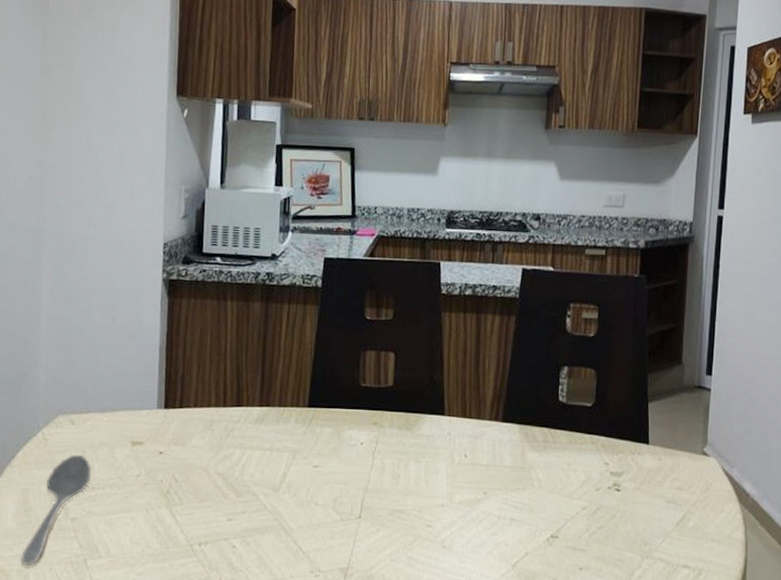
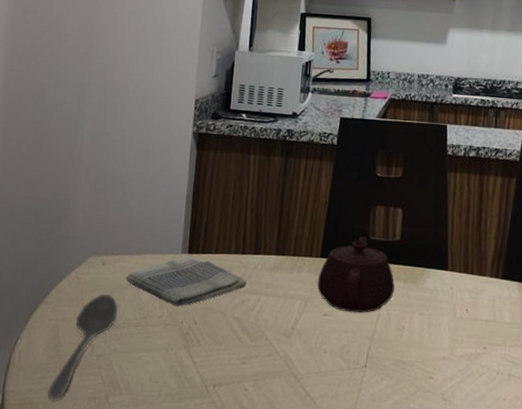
dish towel: none [98,410,229,465] -> present [126,255,247,307]
teapot: none [305,383,388,463] -> present [317,236,395,313]

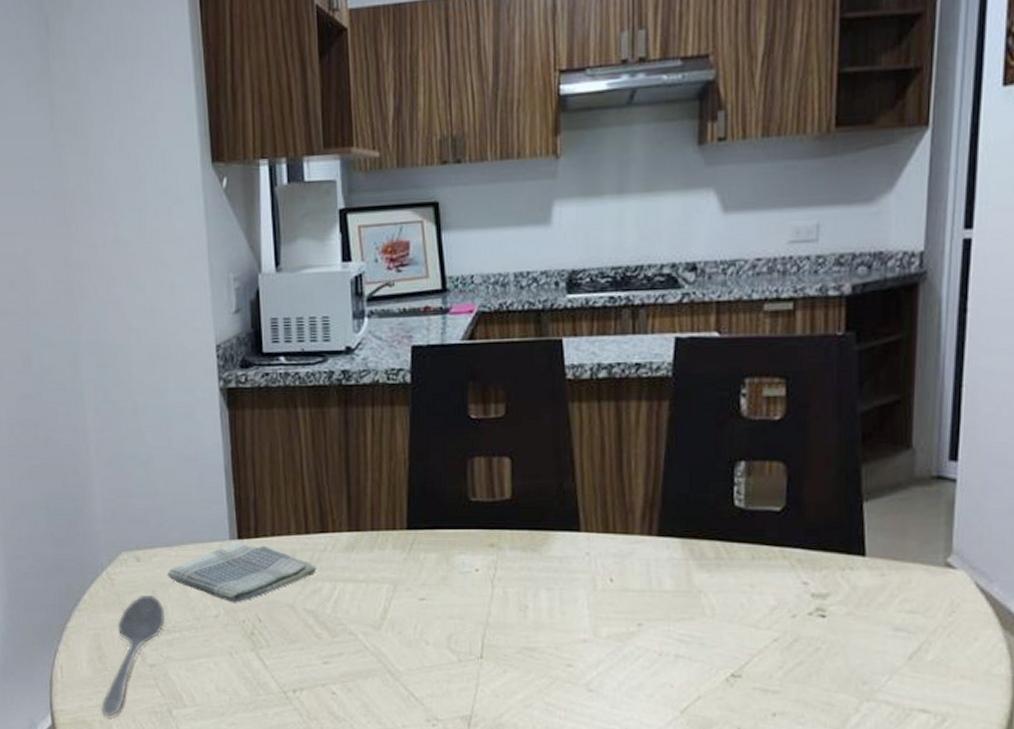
teapot: present [317,236,395,313] -> none [406,498,510,594]

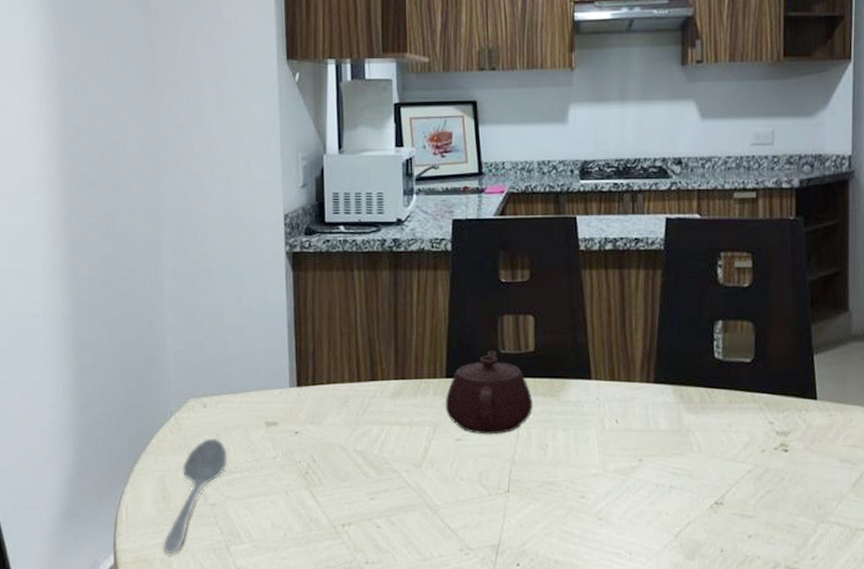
dish towel: present [167,541,316,603] -> none [231,388,366,445]
teapot: none [406,498,510,594] -> present [445,351,533,435]

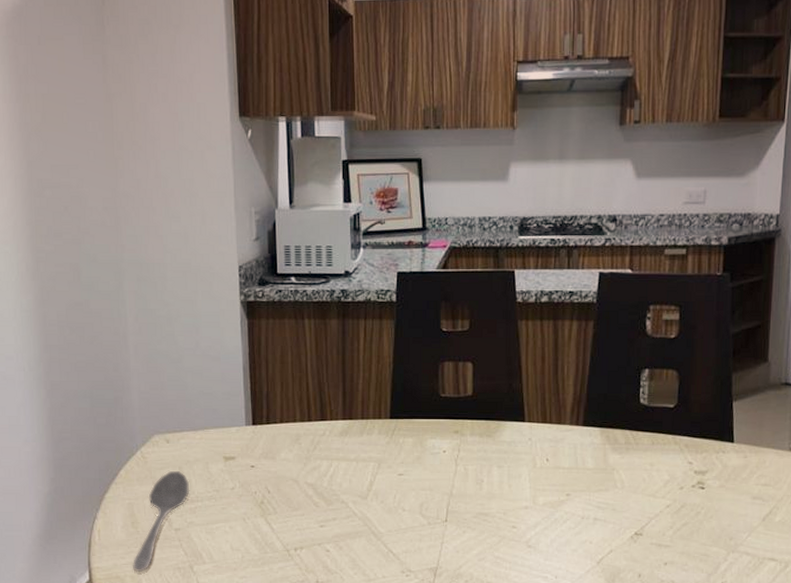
teapot: present [445,351,533,435] -> none [389,394,470,471]

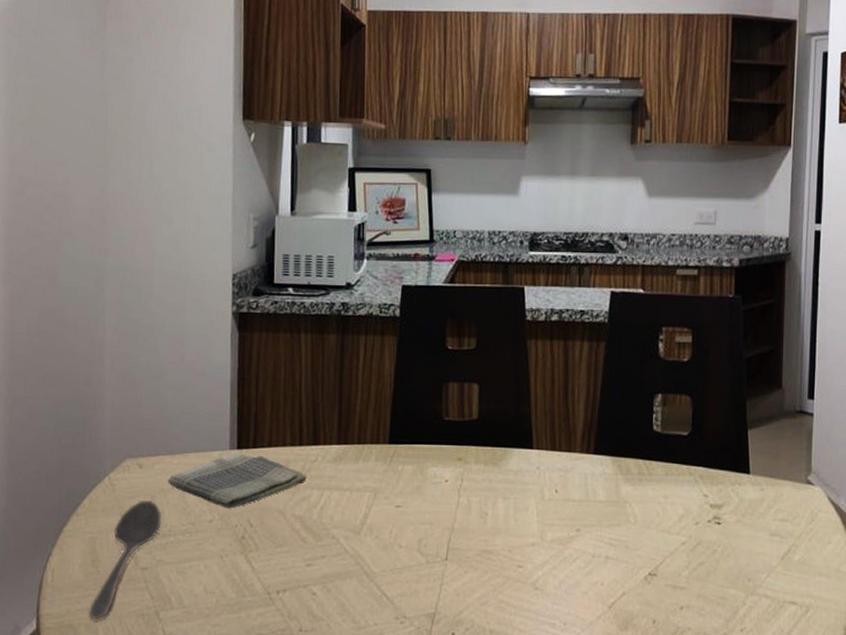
dish towel: none [192,427,316,478] -> present [168,451,307,509]

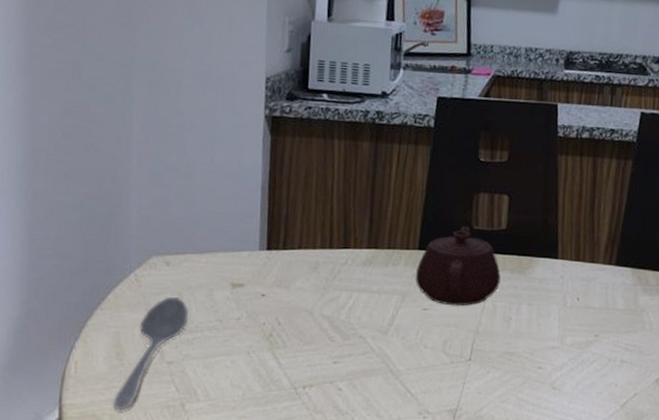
dish towel: present [168,451,307,509] -> none [195,252,336,307]
teapot: none [386,418,474,502] -> present [415,226,501,306]

